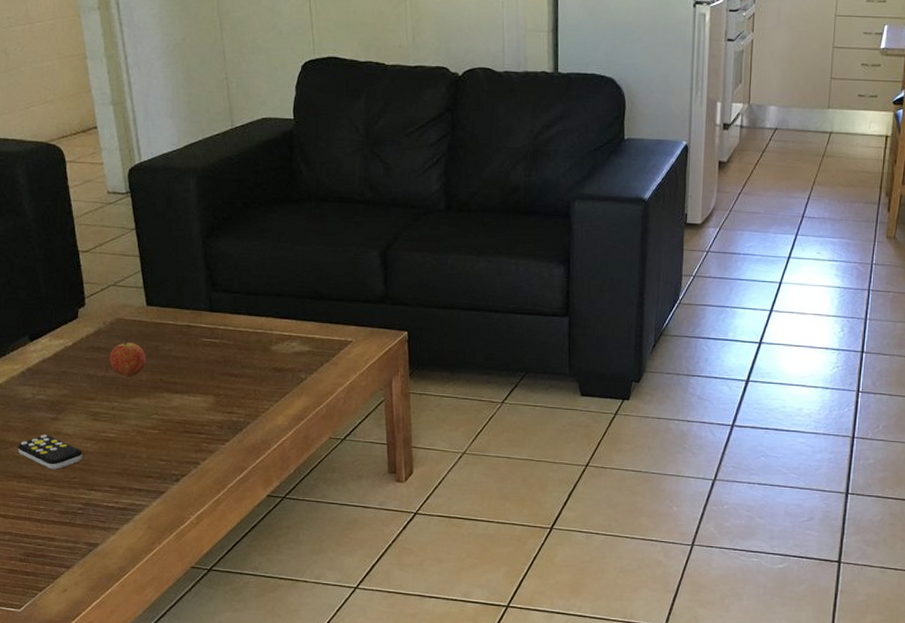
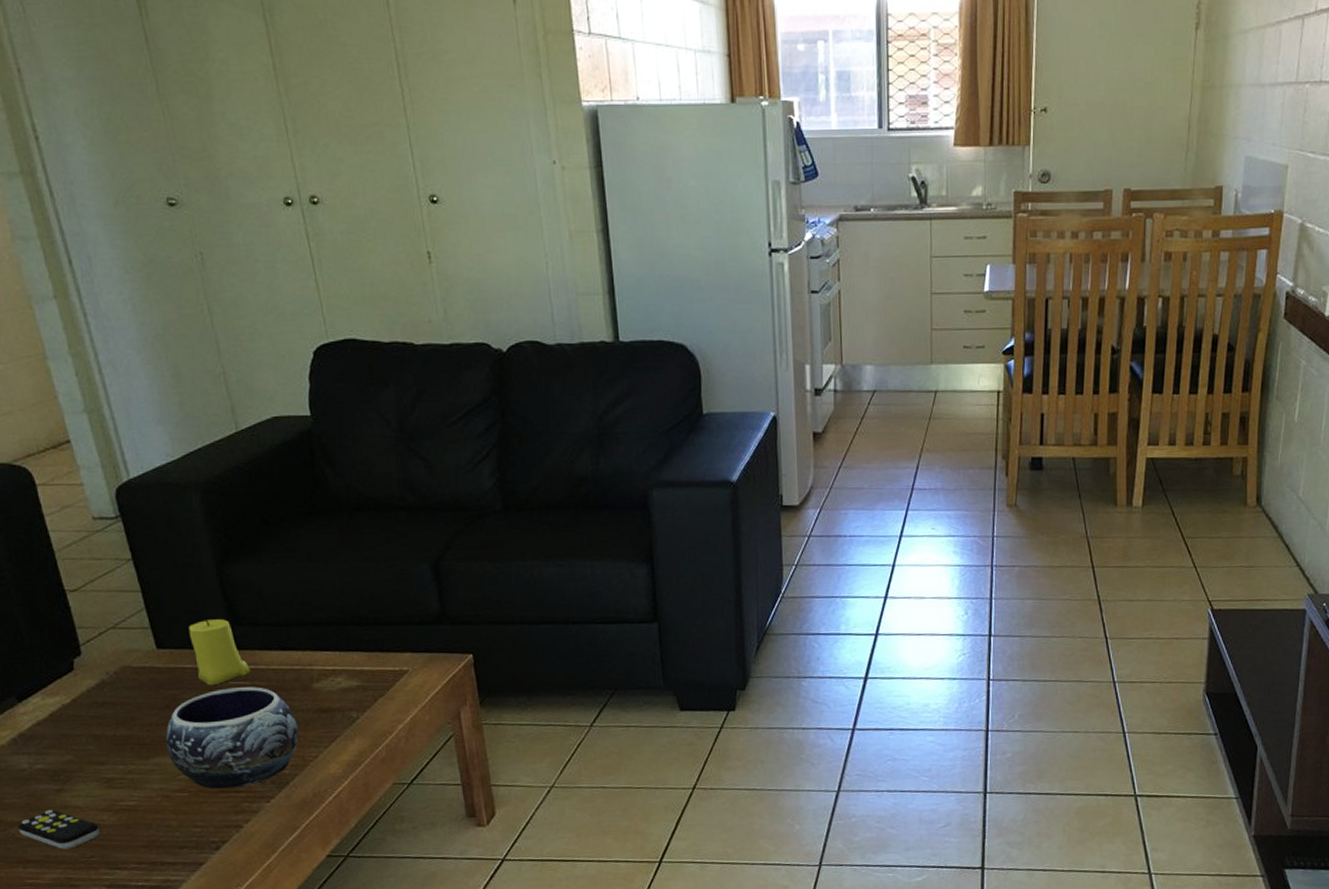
fruit: present [110,339,146,377] -> none [118,690,164,734]
decorative bowl: none [145,344,255,430] -> present [165,687,299,789]
candle: none [174,283,221,341] -> present [188,619,251,686]

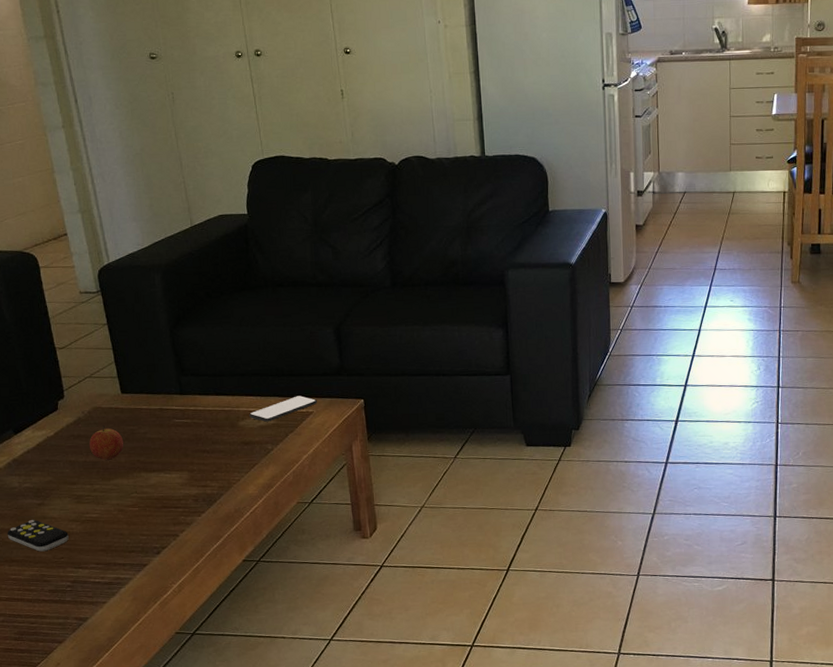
fruit: none [118,690,164,734] -> present [89,425,123,460]
decorative bowl: present [165,687,299,789] -> none [123,424,226,505]
candle: present [188,619,251,686] -> none [146,370,192,423]
smartphone: none [326,650,414,684] -> present [249,395,318,422]

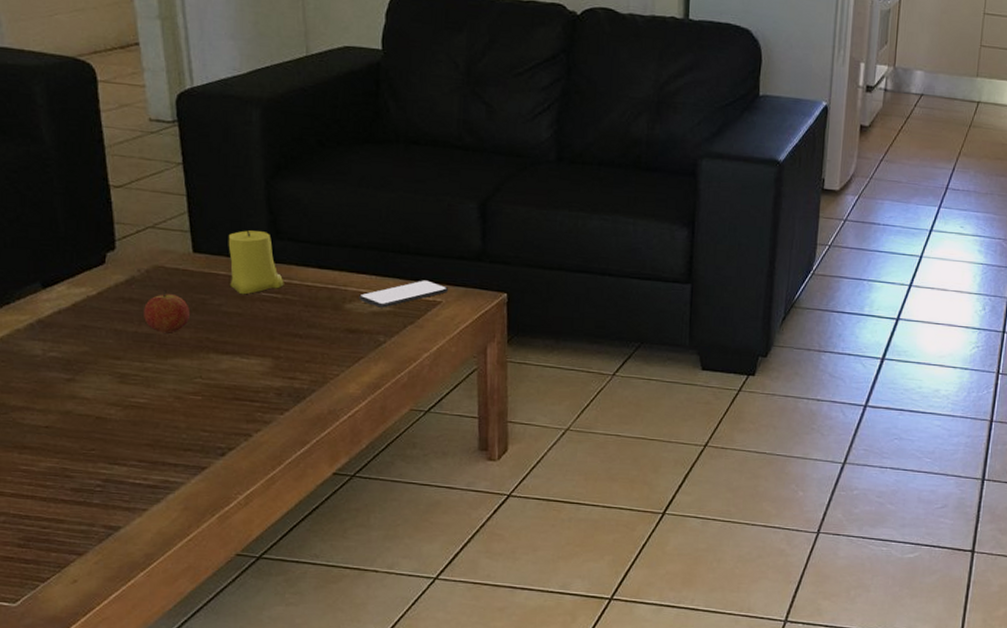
remote control: present [7,520,69,552] -> none [20,398,104,440]
candle: none [146,370,192,423] -> present [228,229,284,295]

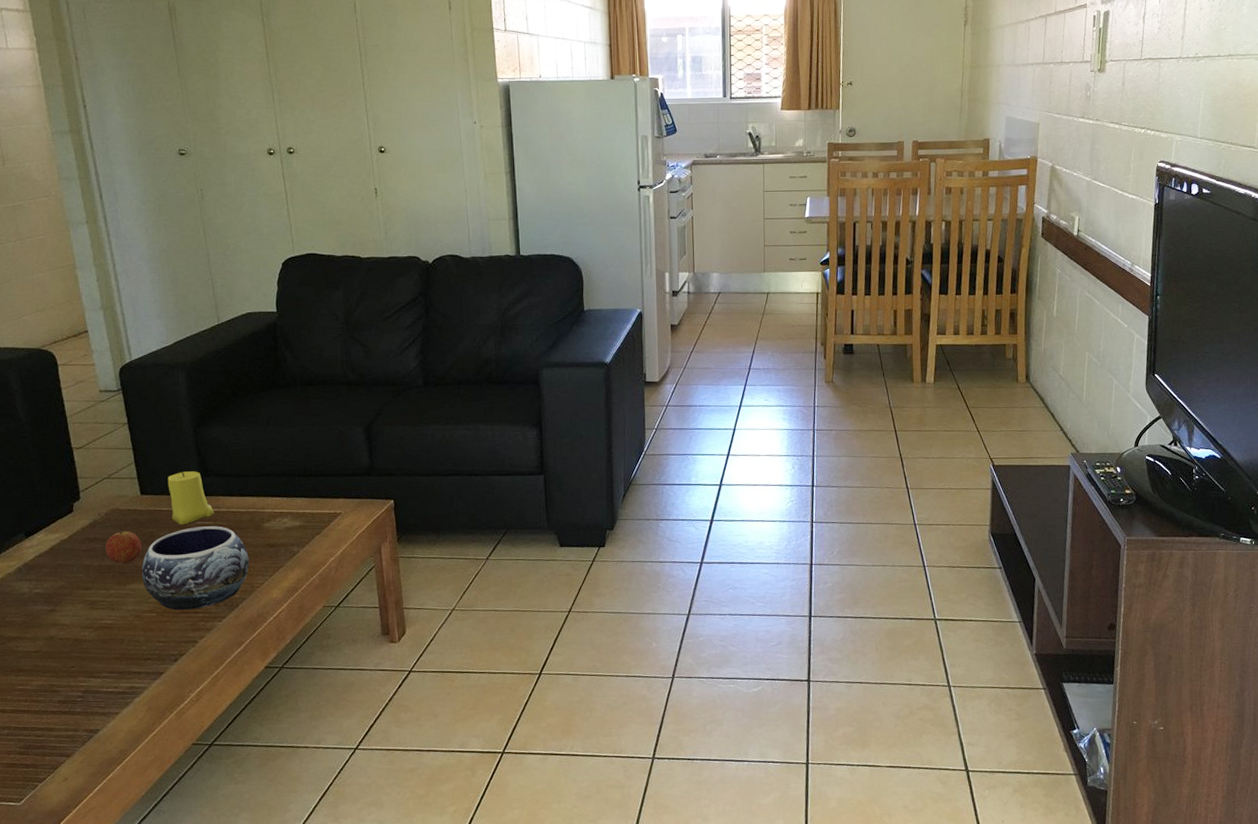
decorative bowl: none [187,298,324,397] -> present [141,526,249,610]
smartphone: present [359,280,449,308] -> none [275,496,346,524]

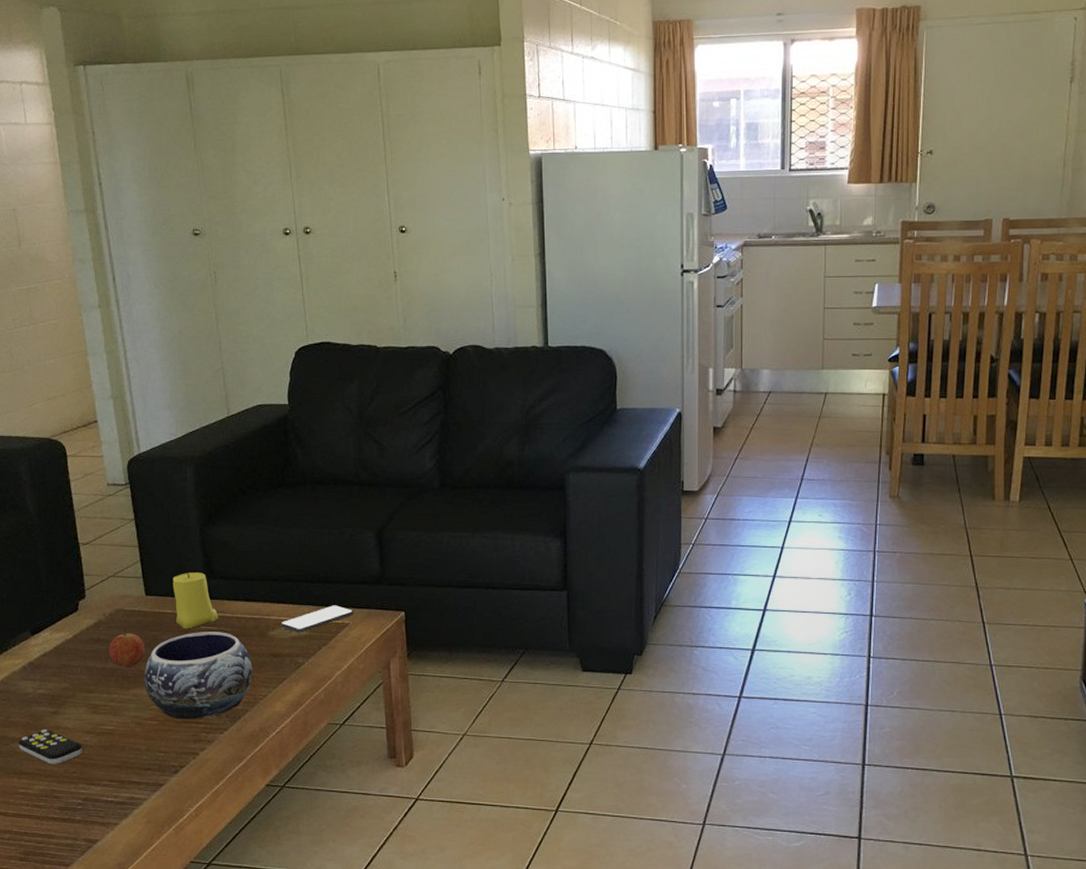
remote control: none [14,627,81,661] -> present [18,729,82,765]
smartphone: none [275,496,346,524] -> present [280,605,355,633]

